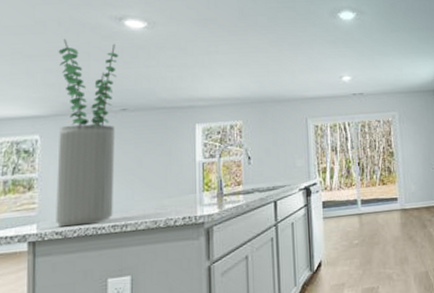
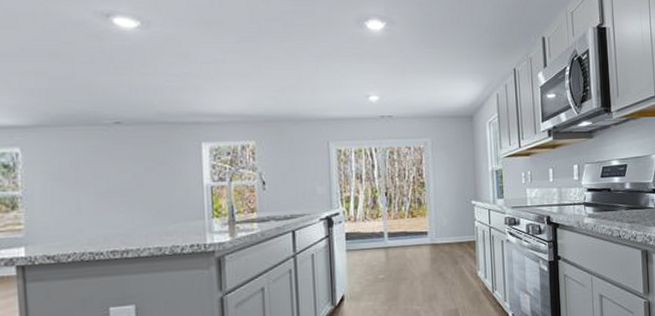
vase: present [56,38,119,227] -> none [35,35,111,251]

